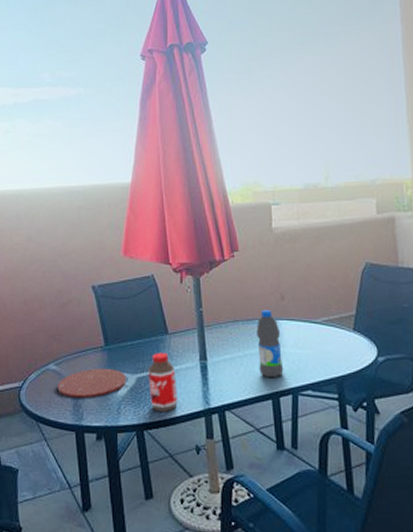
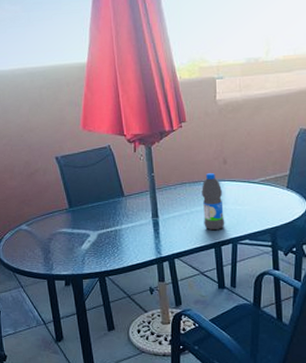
plate: present [57,369,127,398] -> none [29,227,89,252]
bottle: present [148,352,178,412] -> none [108,212,134,261]

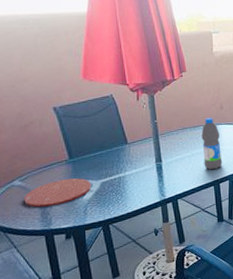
plate: none [29,227,89,252] -> present [24,178,92,208]

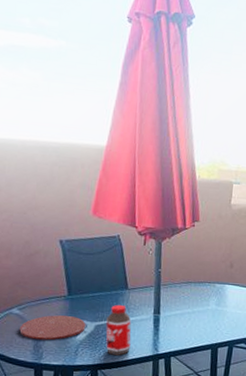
bottle: none [111,159,138,208] -> present [106,304,132,356]
water bottle: present [201,118,223,170] -> none [204,275,226,332]

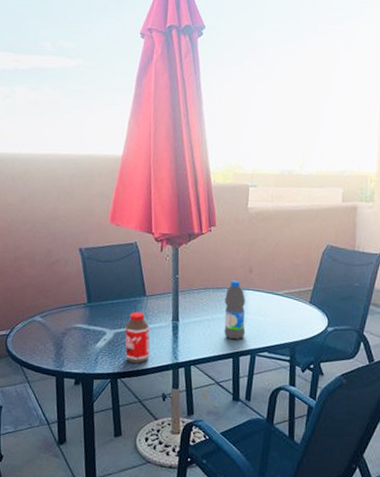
plate: present [19,315,86,341] -> none [42,322,106,348]
water bottle: none [204,275,226,332] -> present [224,280,246,340]

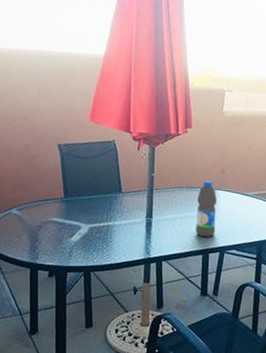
bottle: present [125,311,150,364] -> none [99,207,125,258]

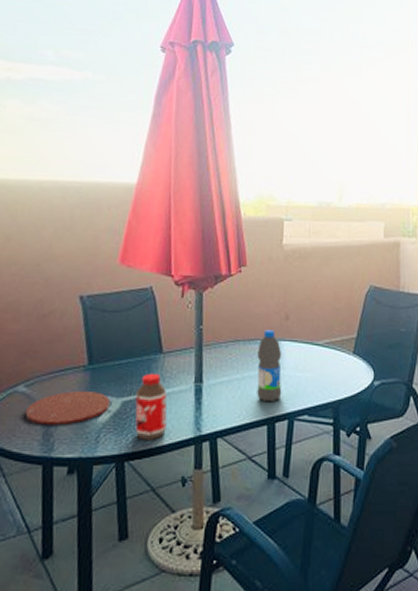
plate: none [17,216,81,241] -> present [25,391,111,425]
bottle: none [99,207,125,258] -> present [135,373,167,440]

